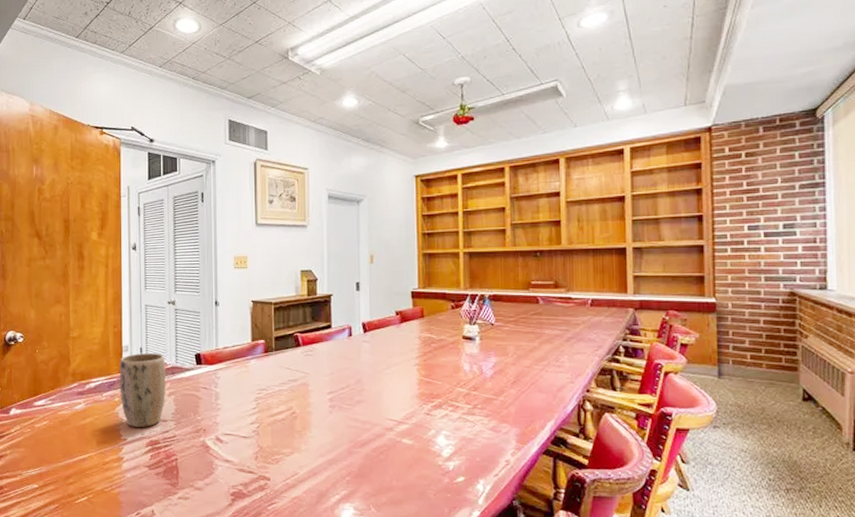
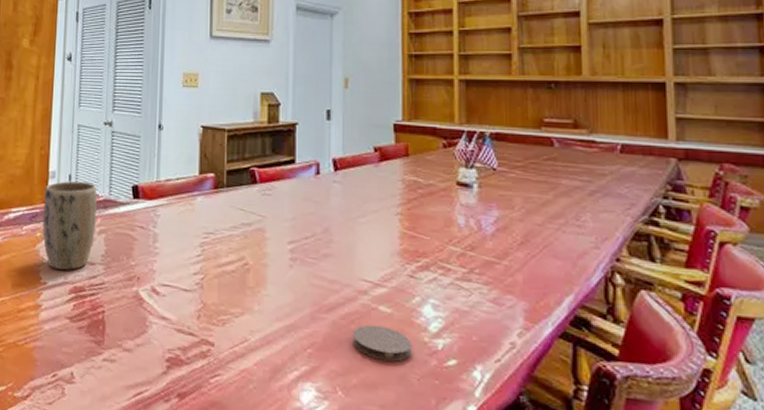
coaster: none [382,454,430,482] -> present [353,324,413,362]

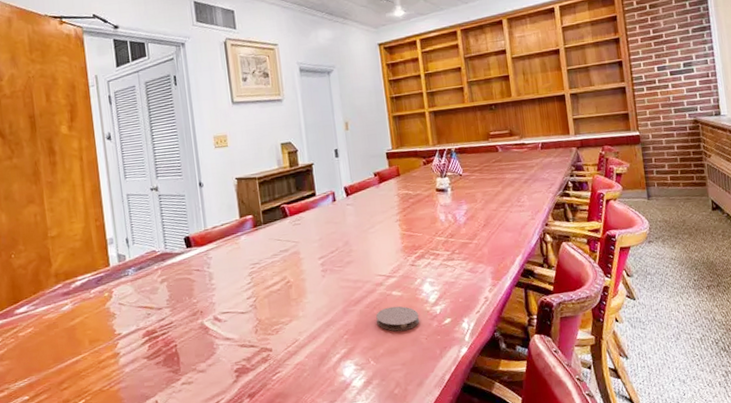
plant pot: present [42,181,97,270] -> none [105,241,158,320]

